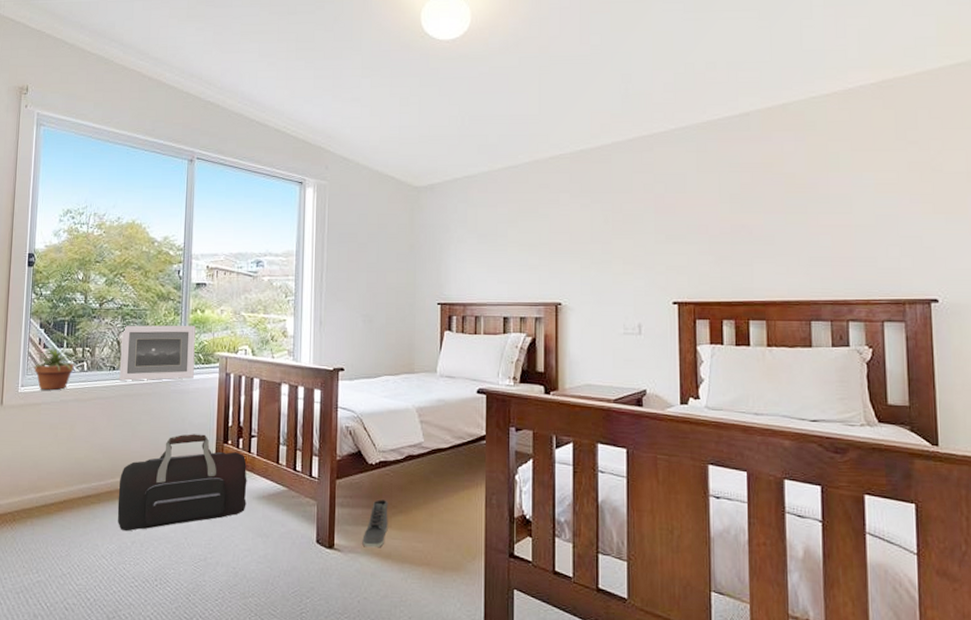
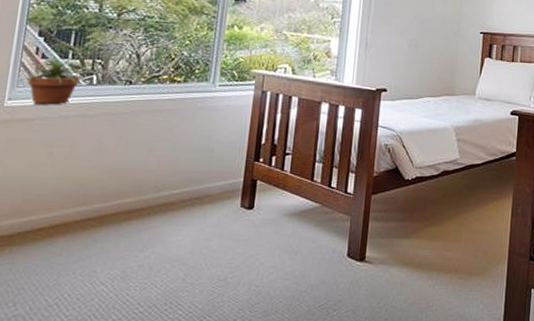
duffel bag: present [117,434,247,532] -> none [123,152,278,255]
picture frame: present [119,325,196,381] -> none [136,37,231,97]
sneaker: present [362,499,388,548] -> none [393,213,422,258]

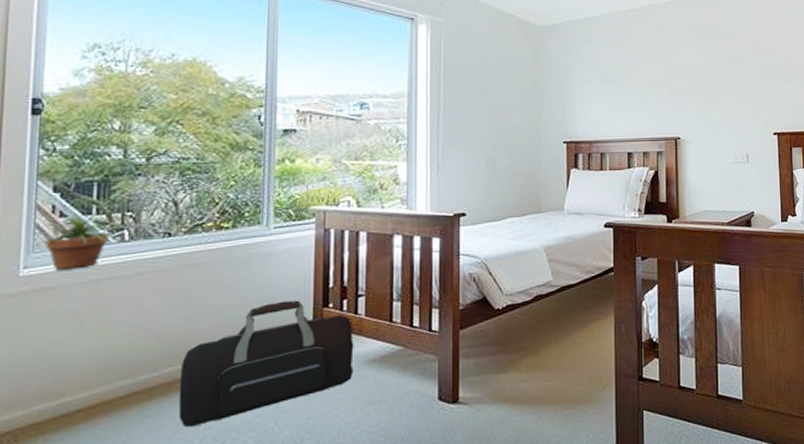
duffel bag: none [123,152,278,255] -> present [178,300,354,427]

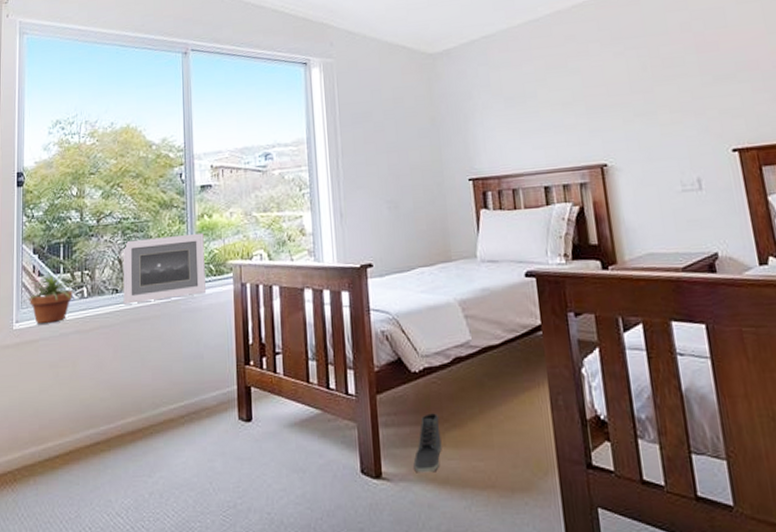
picture frame: none [177,177,284,249] -> present [122,232,206,304]
duffel bag: present [178,300,354,427] -> none [130,357,277,481]
sneaker: none [490,343,517,396] -> present [413,413,442,473]

